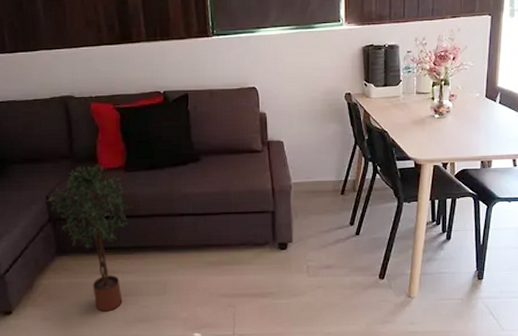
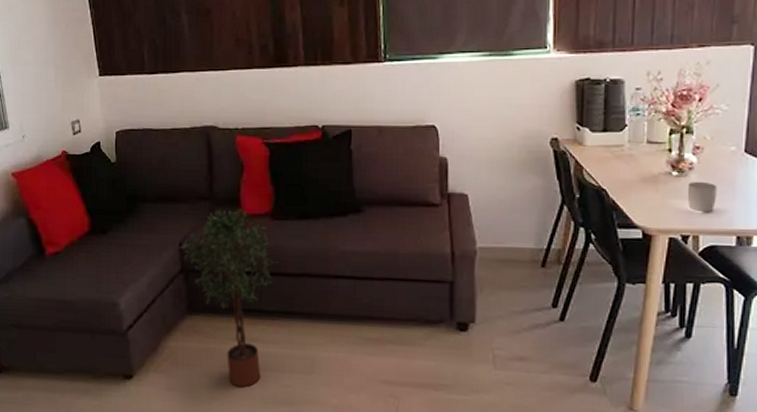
mug: none [446,121,467,145] -> present [687,181,717,213]

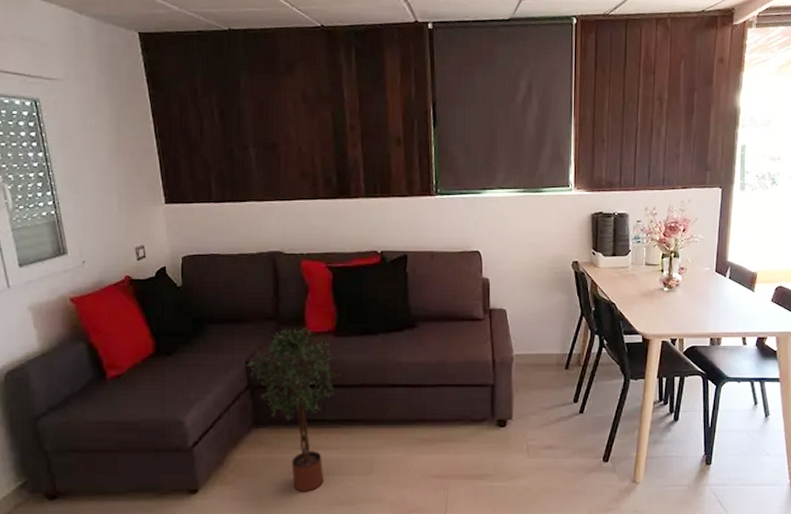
mug: present [687,181,717,213] -> none [675,295,696,320]

